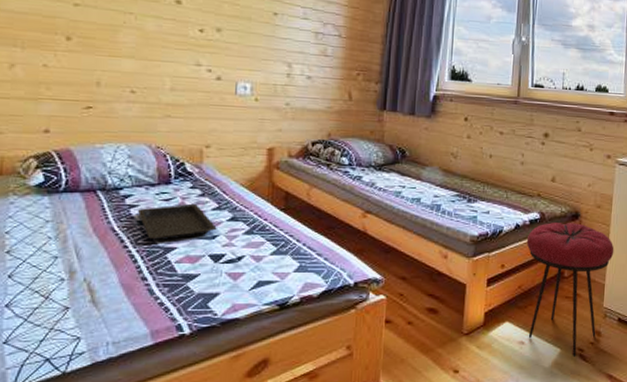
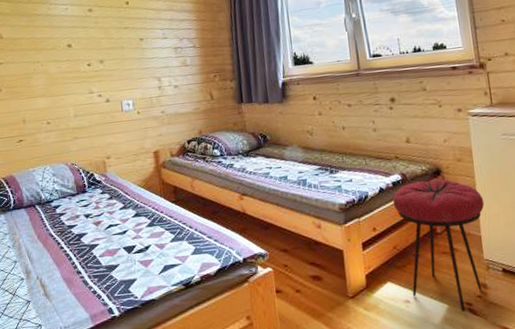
serving tray: present [138,203,217,240] -> none [66,206,126,240]

